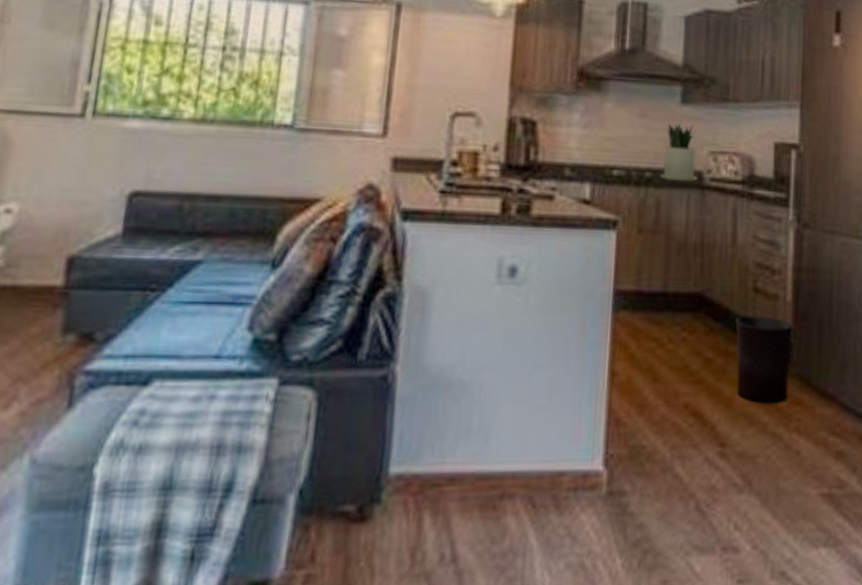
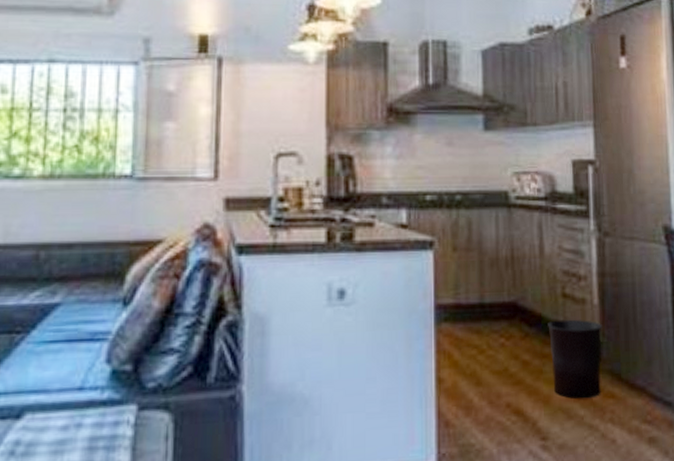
planter: present [660,122,698,183] -> none [469,149,504,203]

